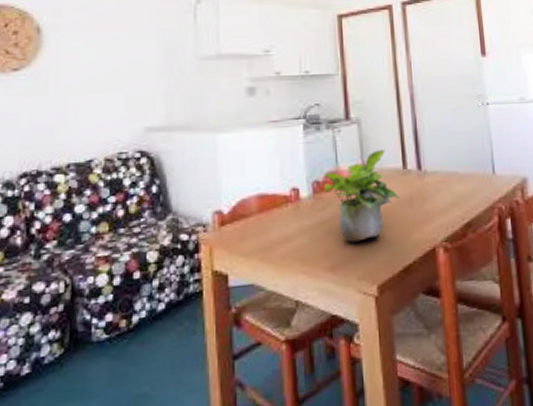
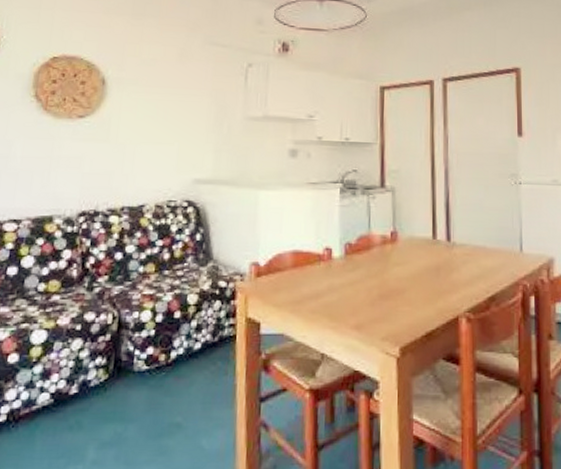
potted plant: present [324,150,399,242] -> none [356,219,427,304]

